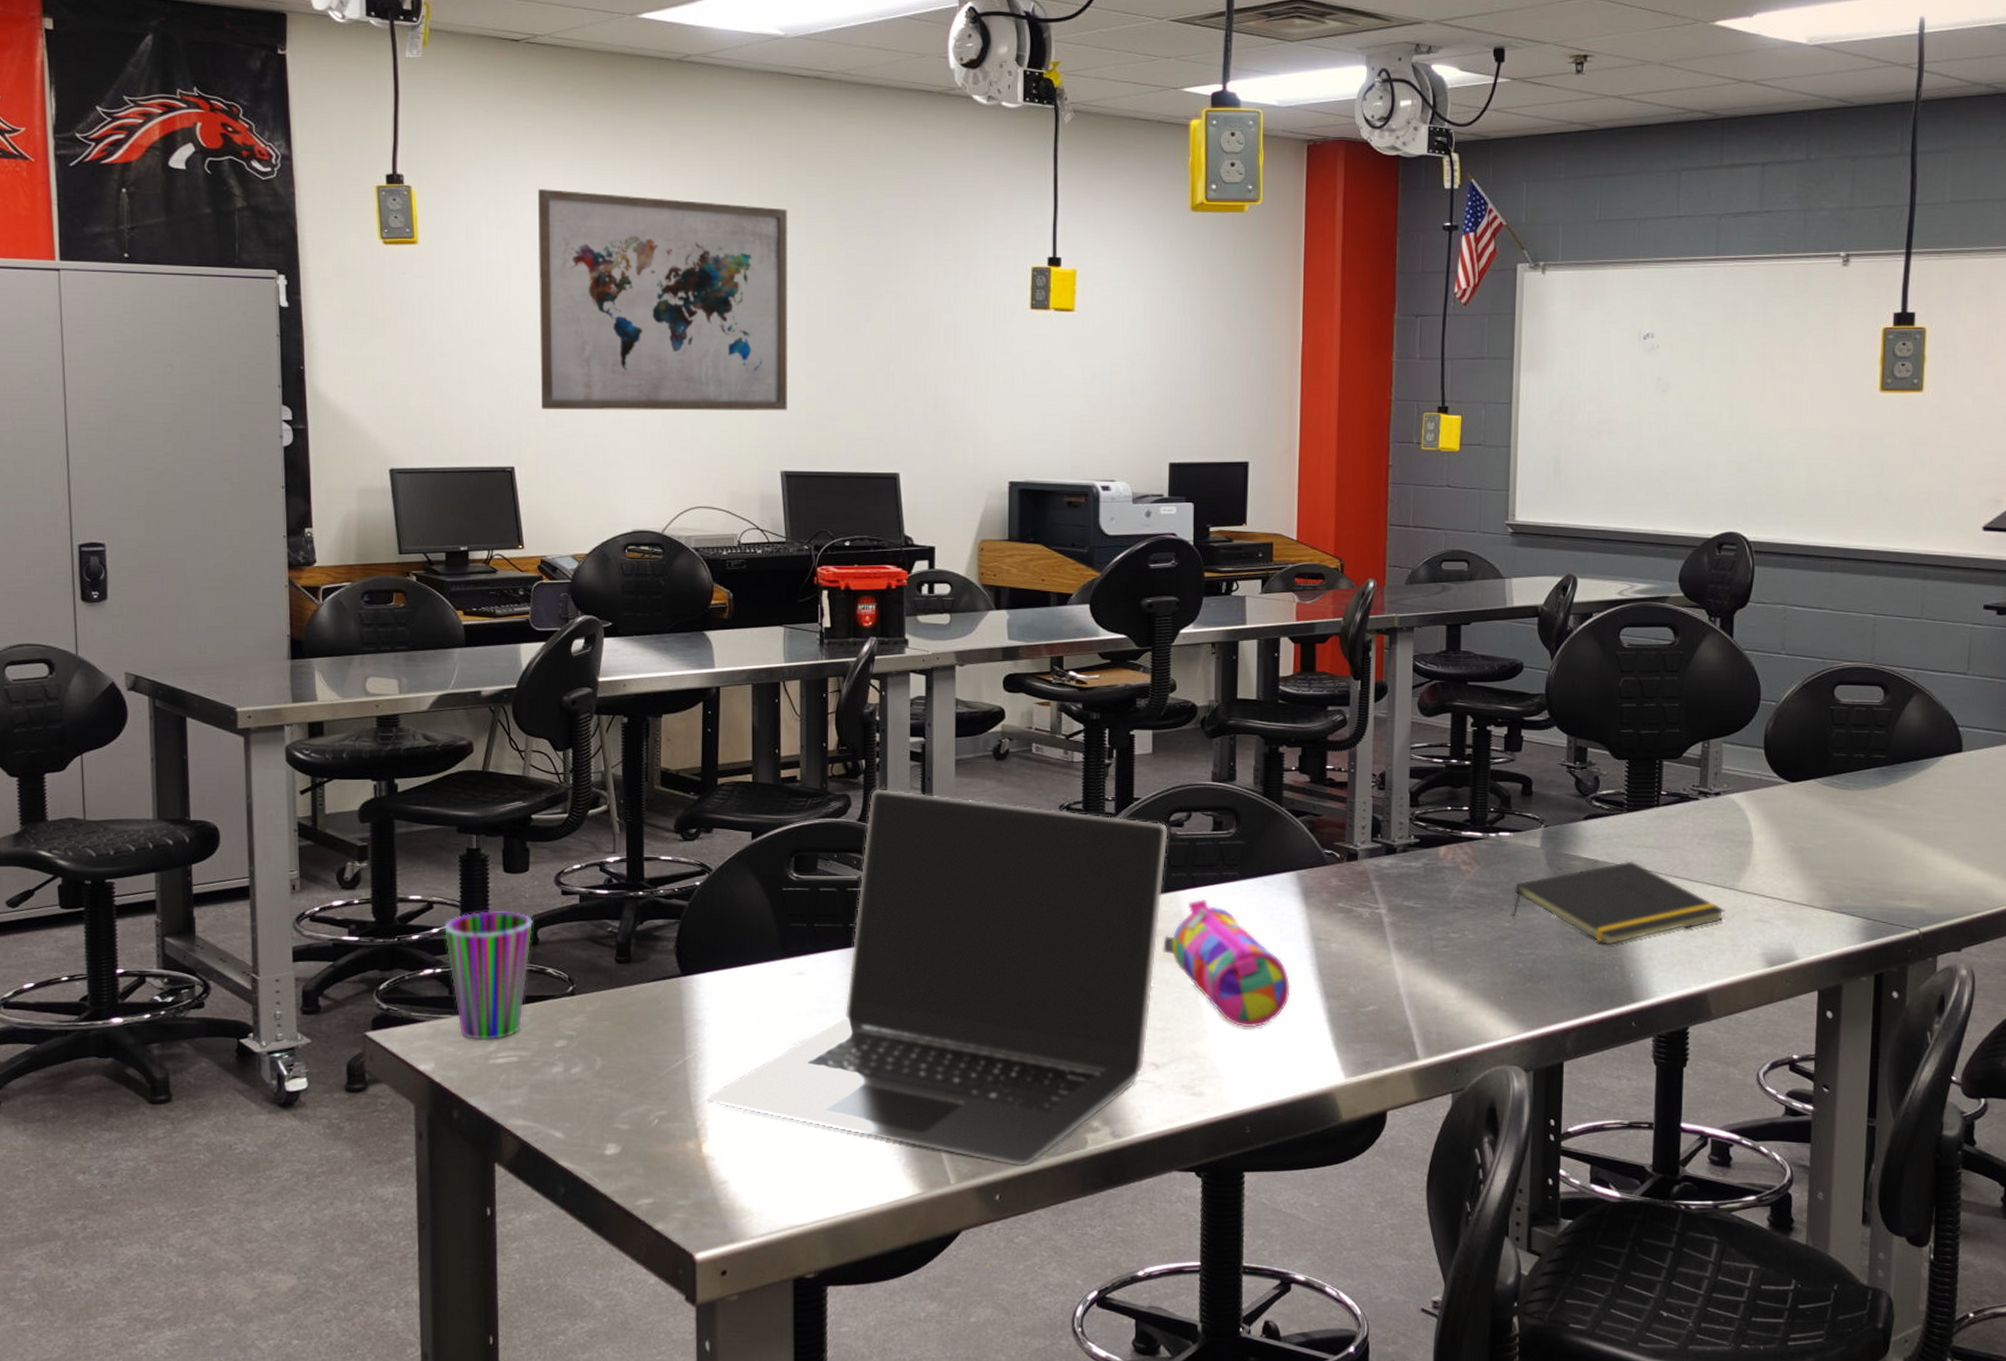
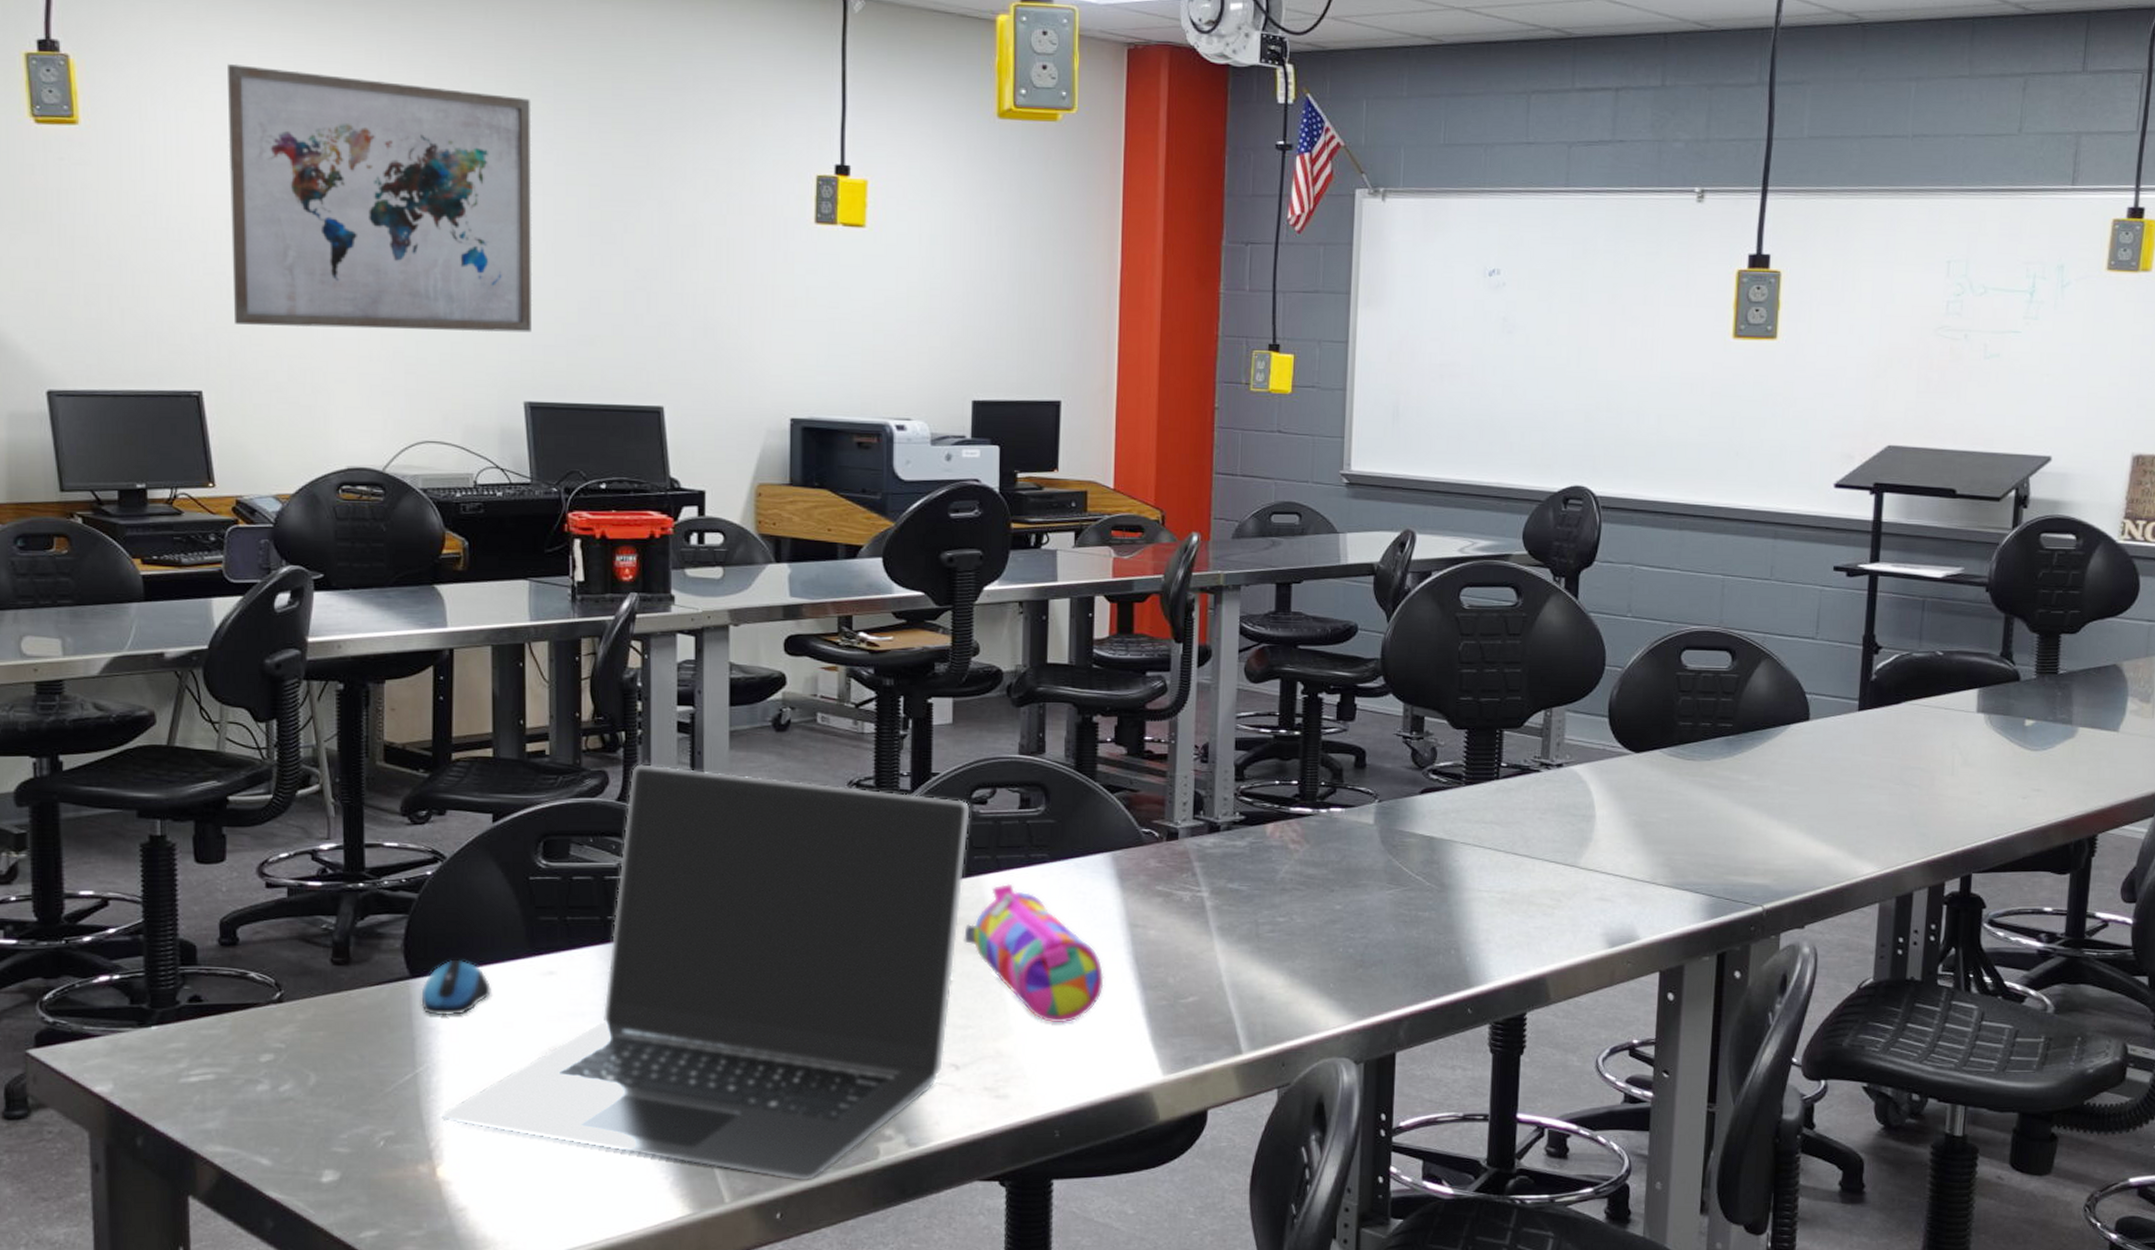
cup: present [444,910,534,1041] -> none [123,906,232,1057]
computer mouse: none [690,960,749,1010] -> present [421,959,491,1016]
notepad: present [1512,861,1725,945] -> none [1343,837,1566,927]

